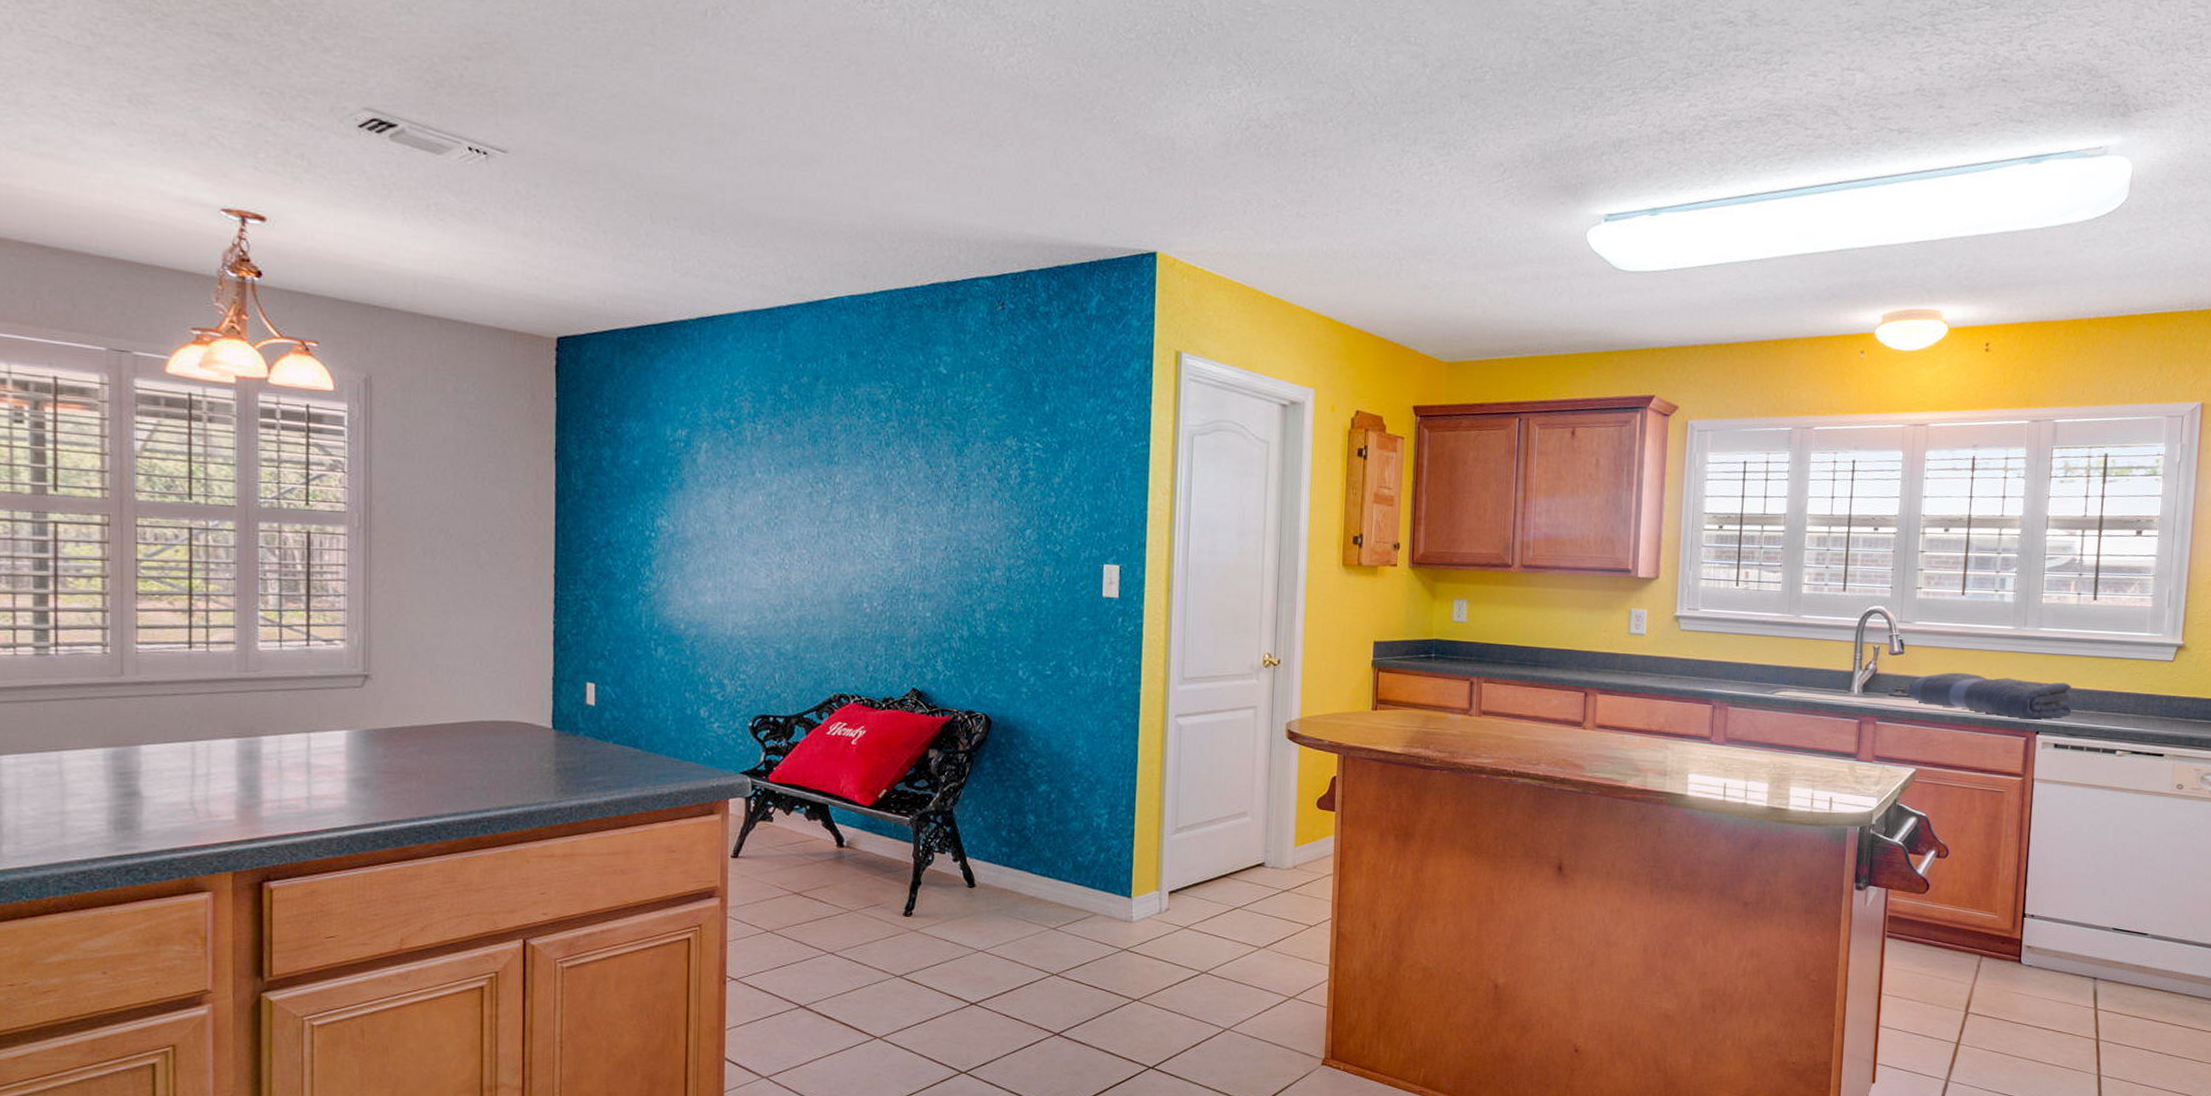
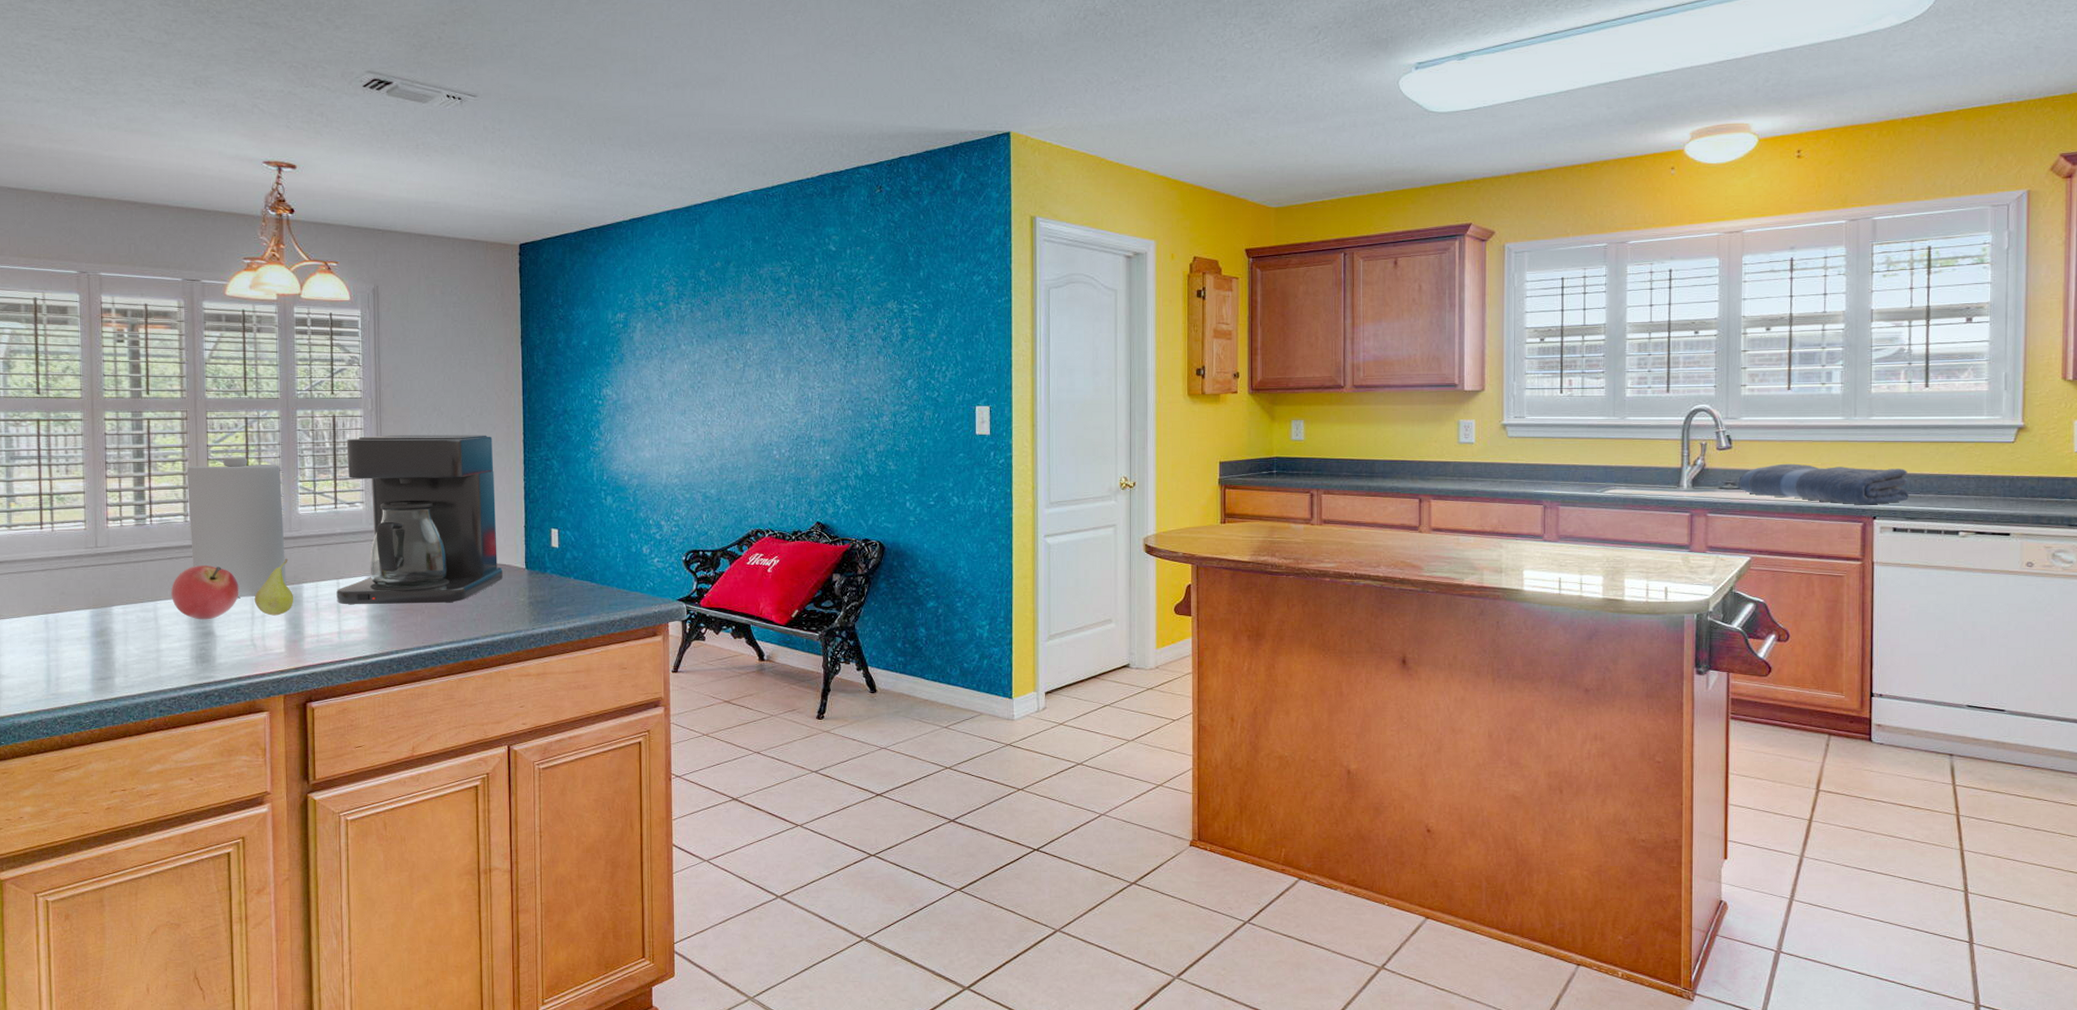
fruit: none [82,709,176,777] -> present [171,566,239,620]
paper towel holder: none [107,577,240,751] -> present [186,457,287,598]
fruit: none [196,704,248,775] -> present [254,558,293,616]
coffee maker: none [306,559,523,768] -> present [336,435,503,605]

